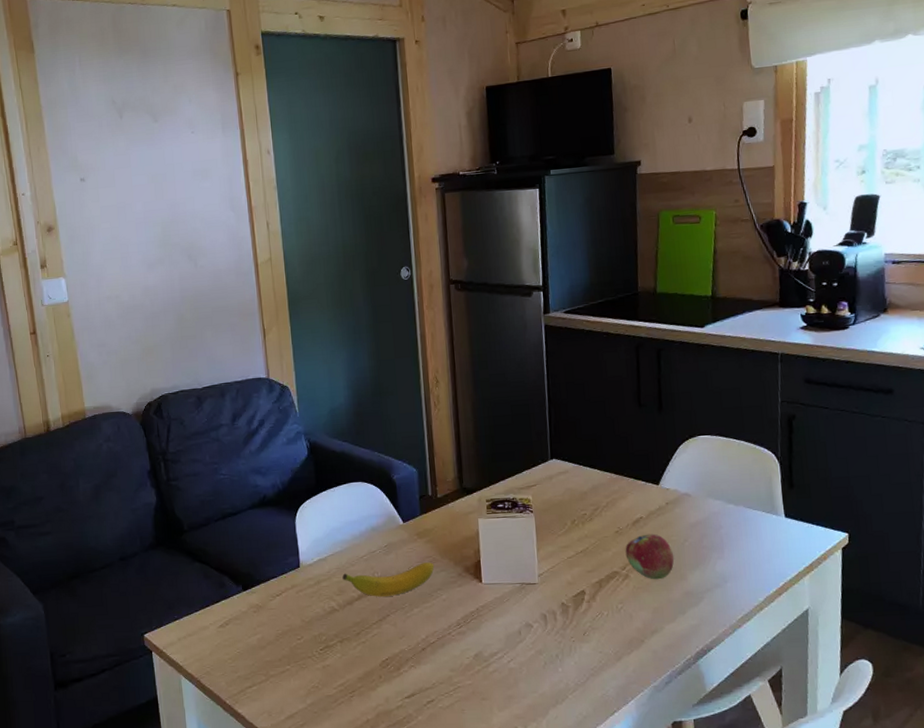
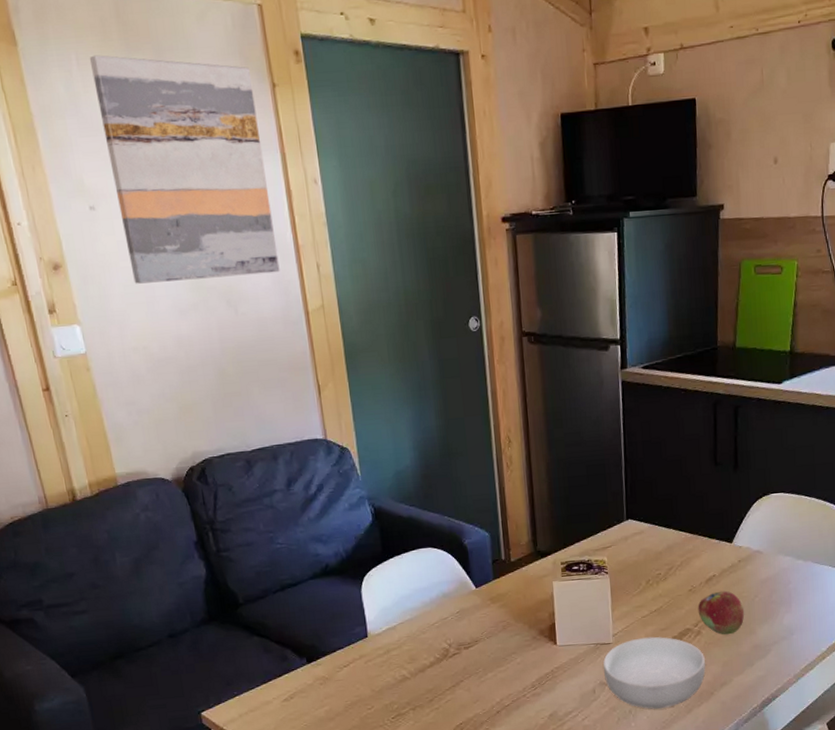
wall art: none [89,56,235,242] -> present [89,55,280,284]
banana: present [342,562,435,597] -> none [413,627,509,664]
cereal bowl: none [528,578,635,655] -> present [603,636,706,709]

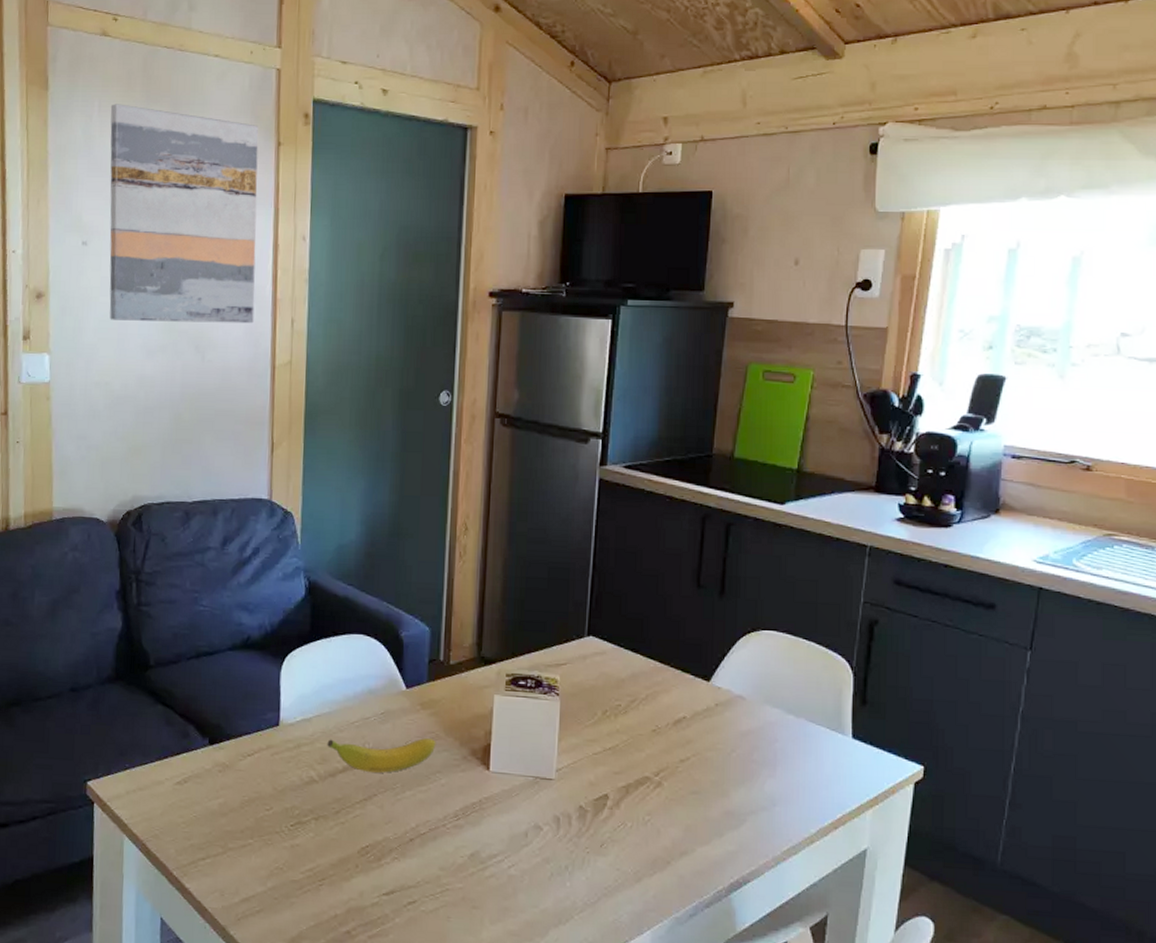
banana: none [413,627,509,664] -> present [327,738,436,773]
cereal bowl: present [603,636,706,709] -> none [540,778,664,871]
fruit: present [698,590,745,635] -> none [661,737,718,793]

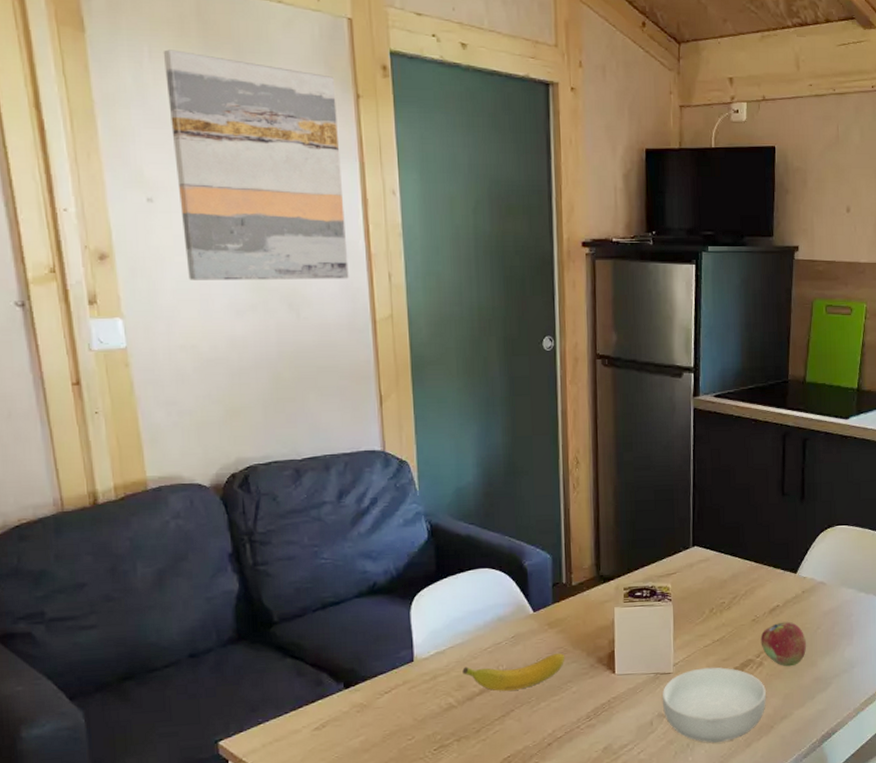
cereal bowl: none [540,778,664,871] -> present [662,667,766,743]
fruit: none [661,737,718,793] -> present [760,621,807,667]

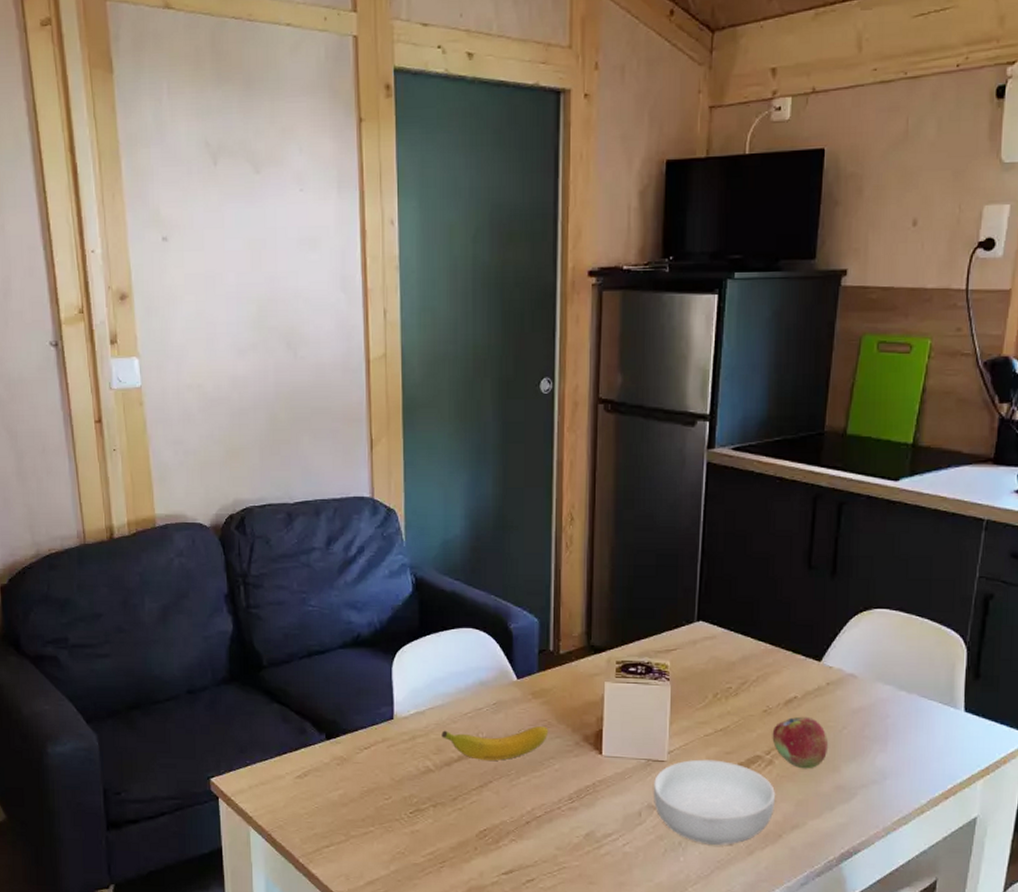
wall art: present [163,49,349,280] -> none [180,84,345,319]

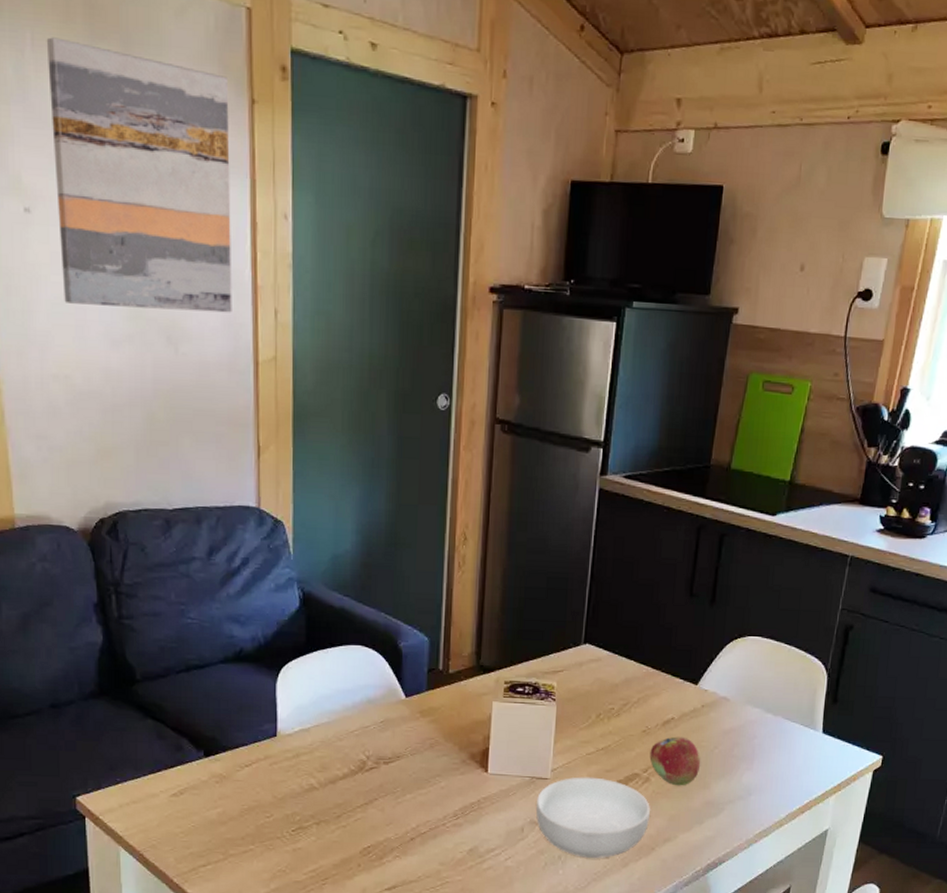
wall art: none [180,84,345,319] -> present [46,37,232,313]
banana: present [441,726,549,761] -> none [327,744,436,778]

